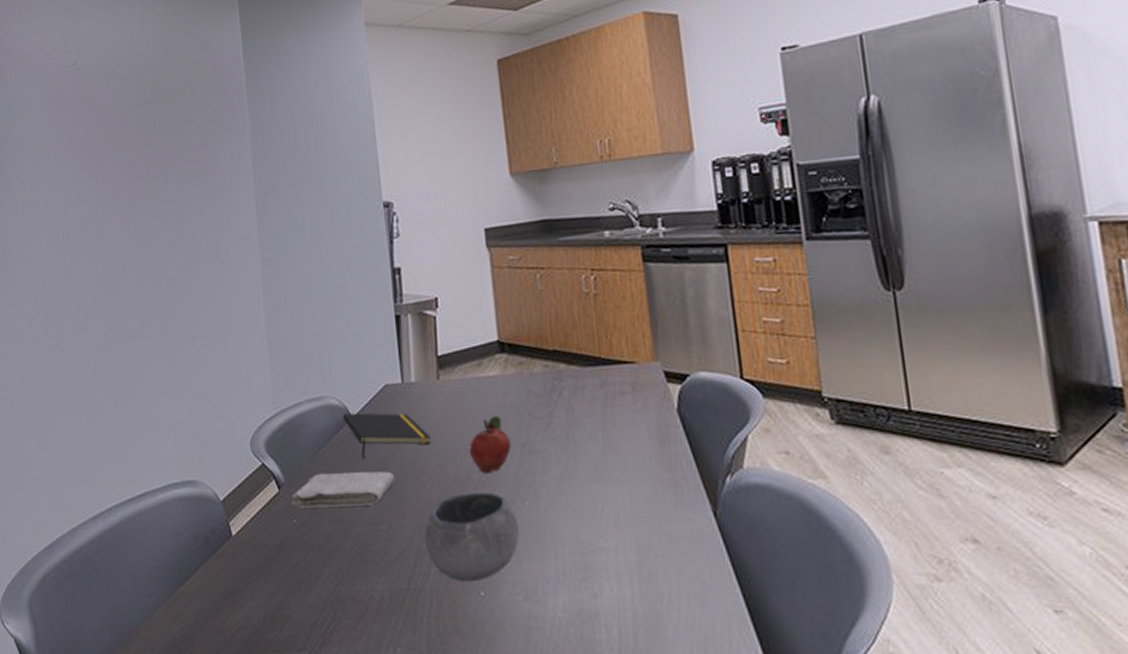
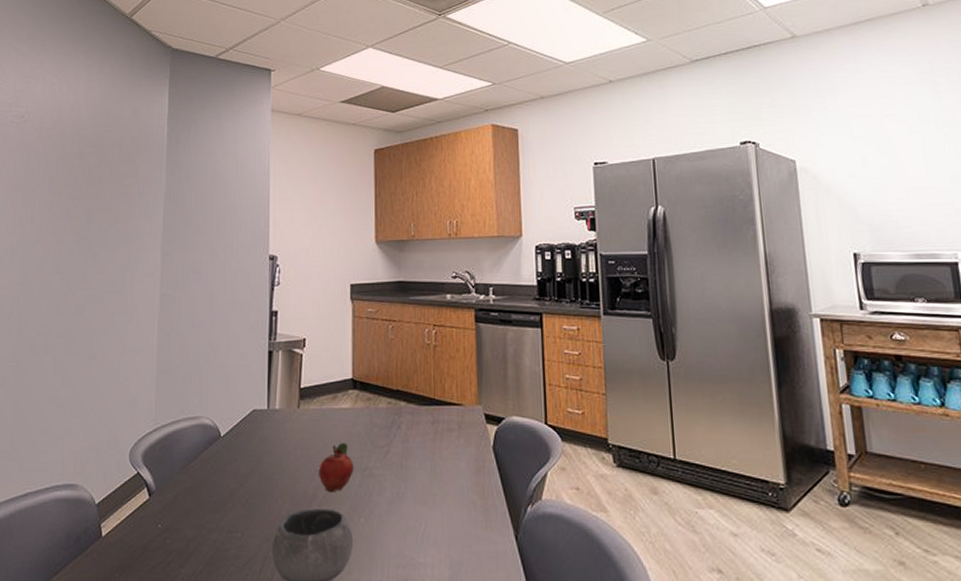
washcloth: present [291,471,395,508] -> none [159,484,253,515]
notepad: present [343,413,431,458] -> none [214,433,286,473]

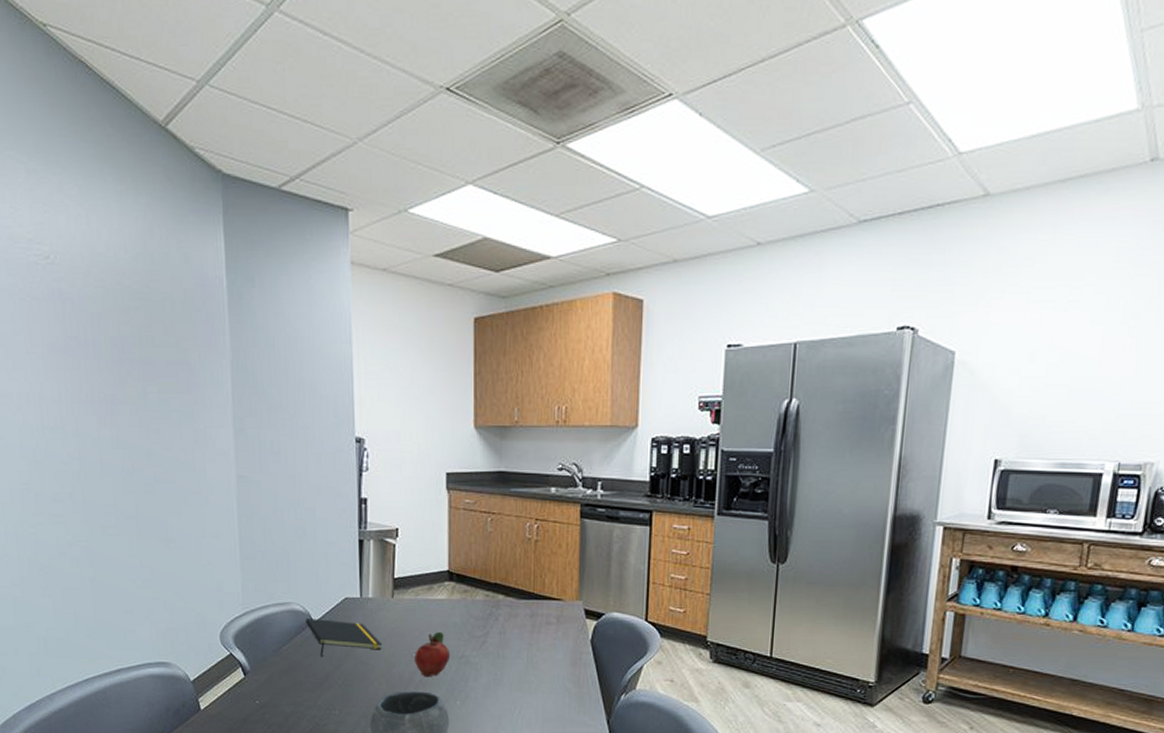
notepad: none [214,433,286,473] -> present [306,618,382,656]

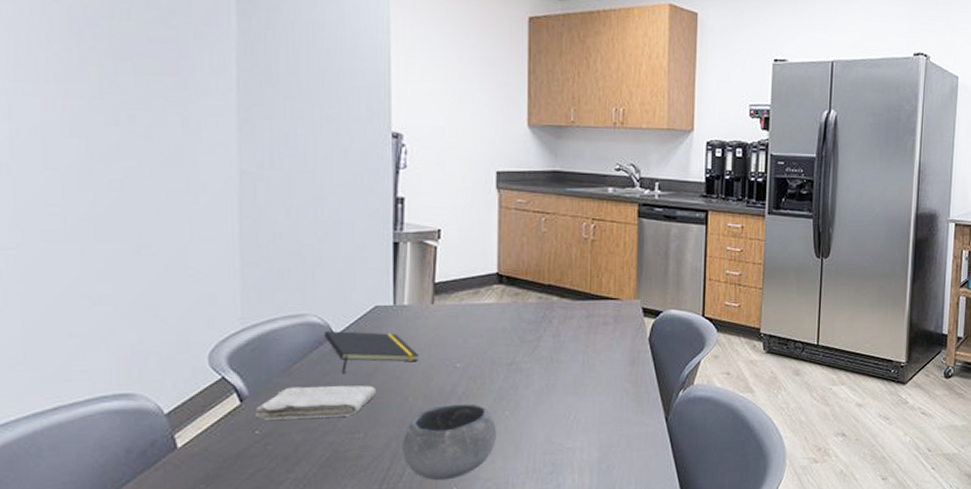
washcloth: none [255,665,348,694] -> present [255,385,377,420]
fruit: present [414,631,451,678] -> none [456,338,499,388]

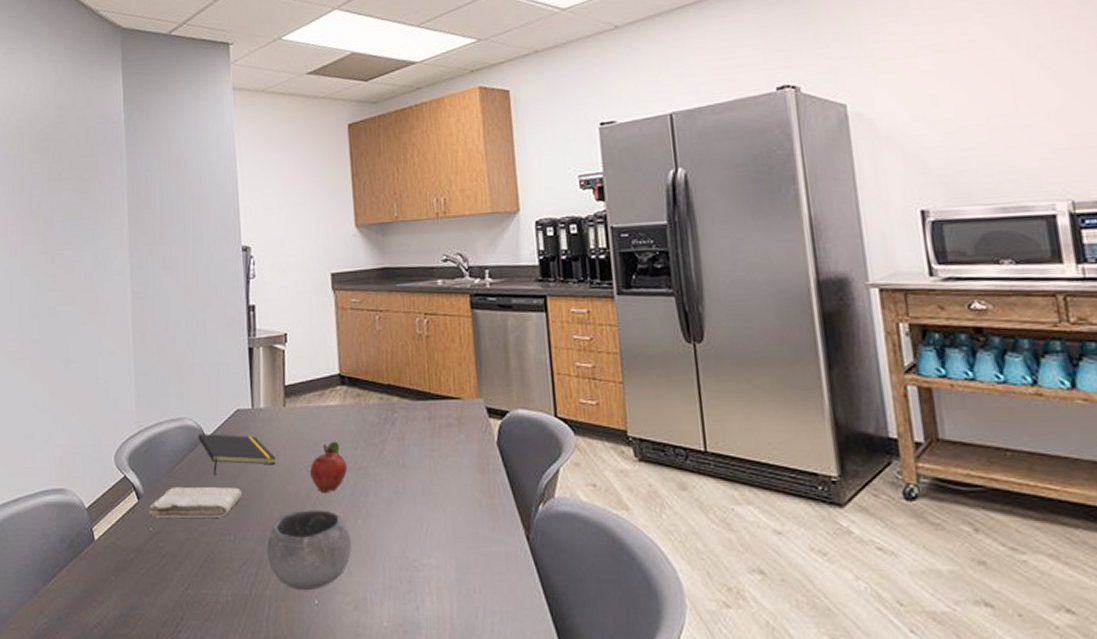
fruit: none [456,338,499,388] -> present [309,441,348,494]

